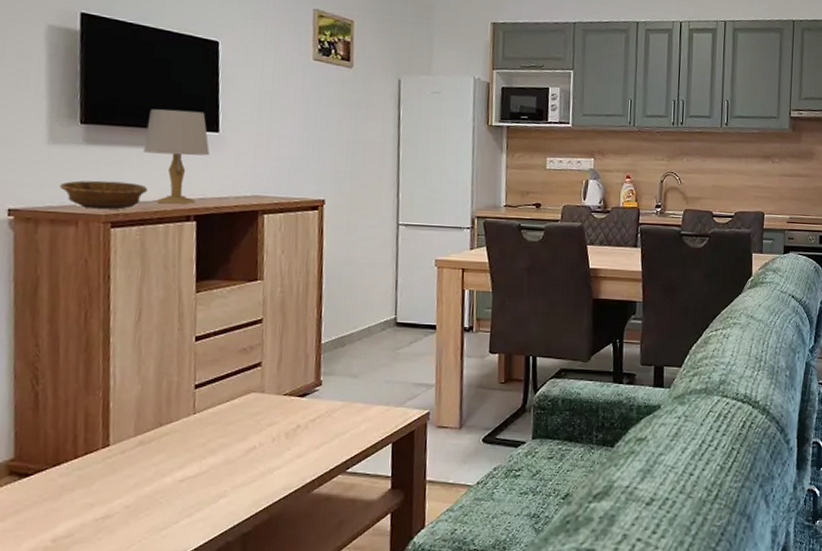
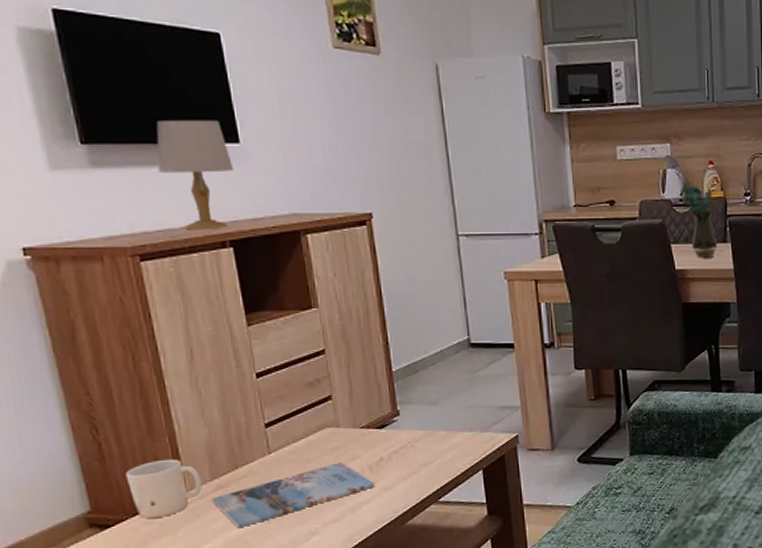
mug: none [54,412,125,471] -> present [125,458,202,519]
decorative bowl: present [59,180,147,211] -> none [73,208,172,242]
magazine: none [131,427,288,486] -> present [211,462,374,529]
vase: none [601,191,629,260] -> present [682,181,718,258]

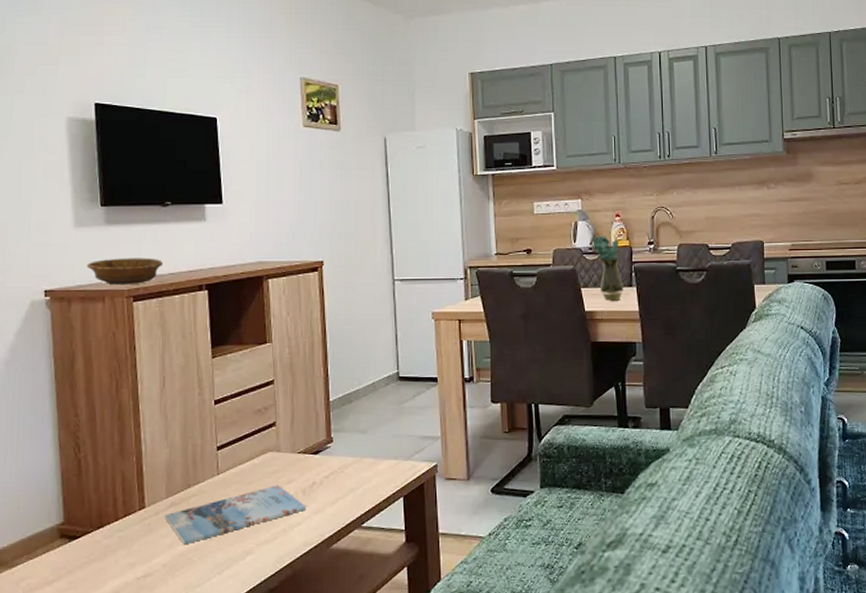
decorative bowl: none [73,208,172,242] -> present [86,258,162,286]
mug: present [125,458,202,519] -> none [96,476,158,533]
table lamp: present [156,119,235,230] -> none [156,185,216,276]

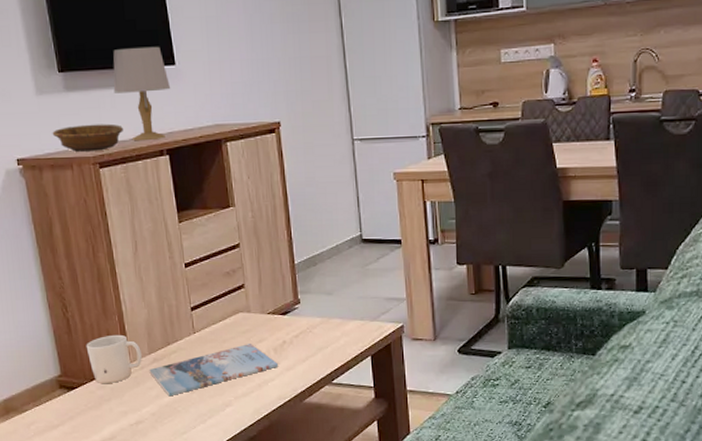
mug: none [96,476,158,533] -> present [86,334,142,384]
table lamp: none [156,185,216,276] -> present [113,46,171,141]
vase: present [591,232,624,301] -> none [565,80,601,156]

